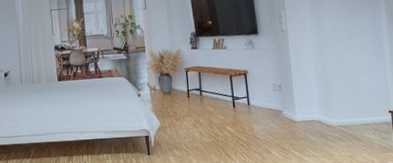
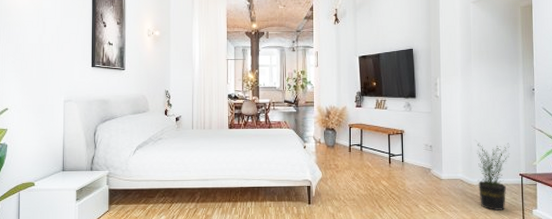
potted plant: none [332,76,376,154] -> present [475,140,510,211]

